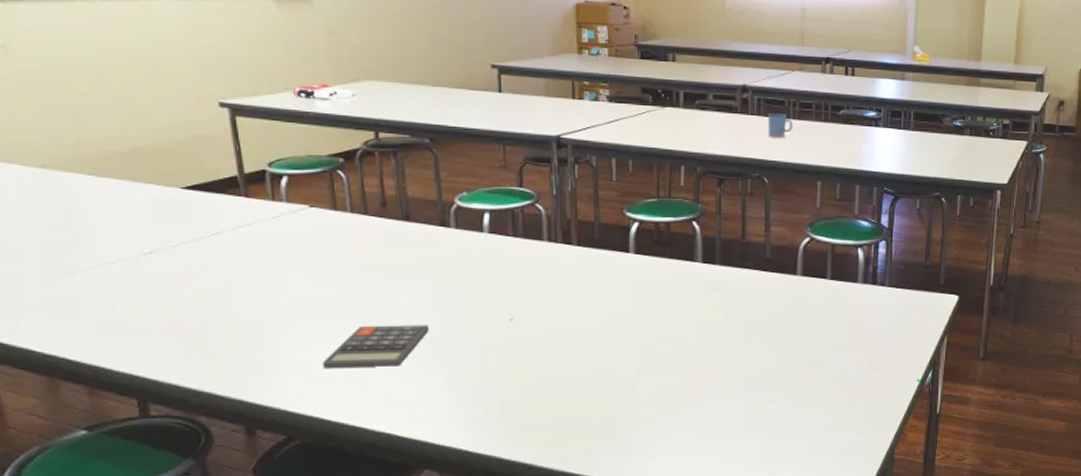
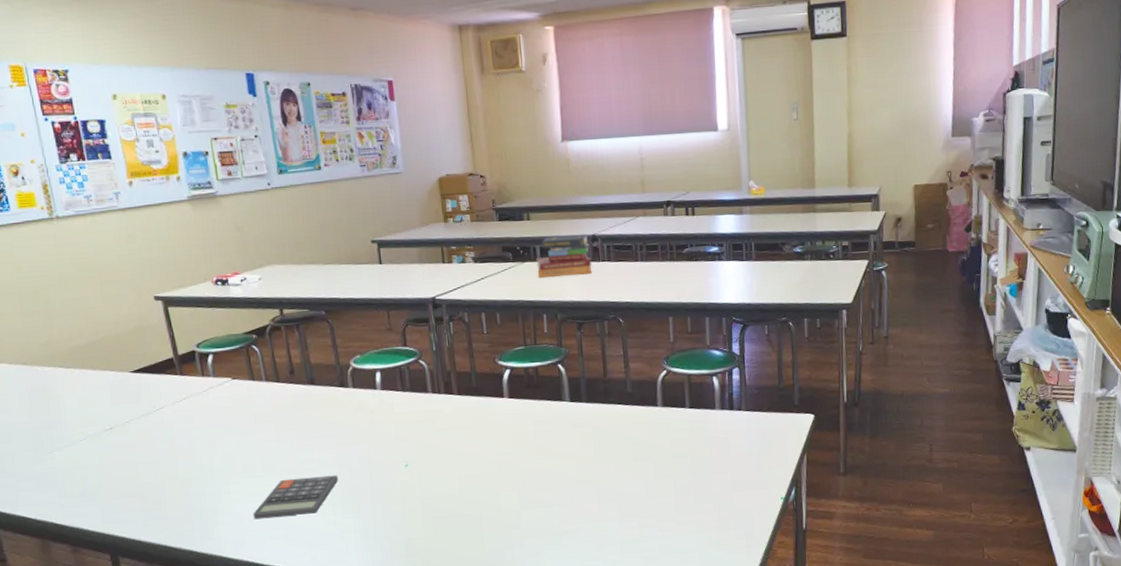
books: none [678,81,740,127] -> present [536,234,592,278]
mug: present [767,113,794,139] -> none [617,257,642,281]

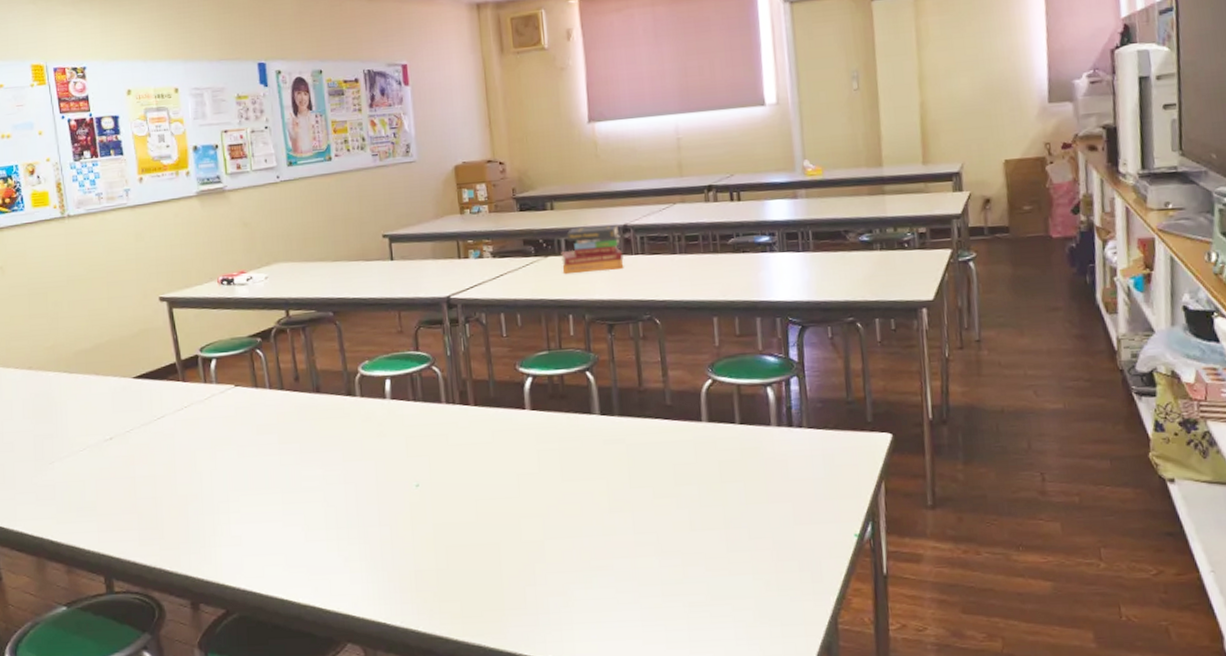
calculator: present [253,475,339,518] -> none [252,494,344,541]

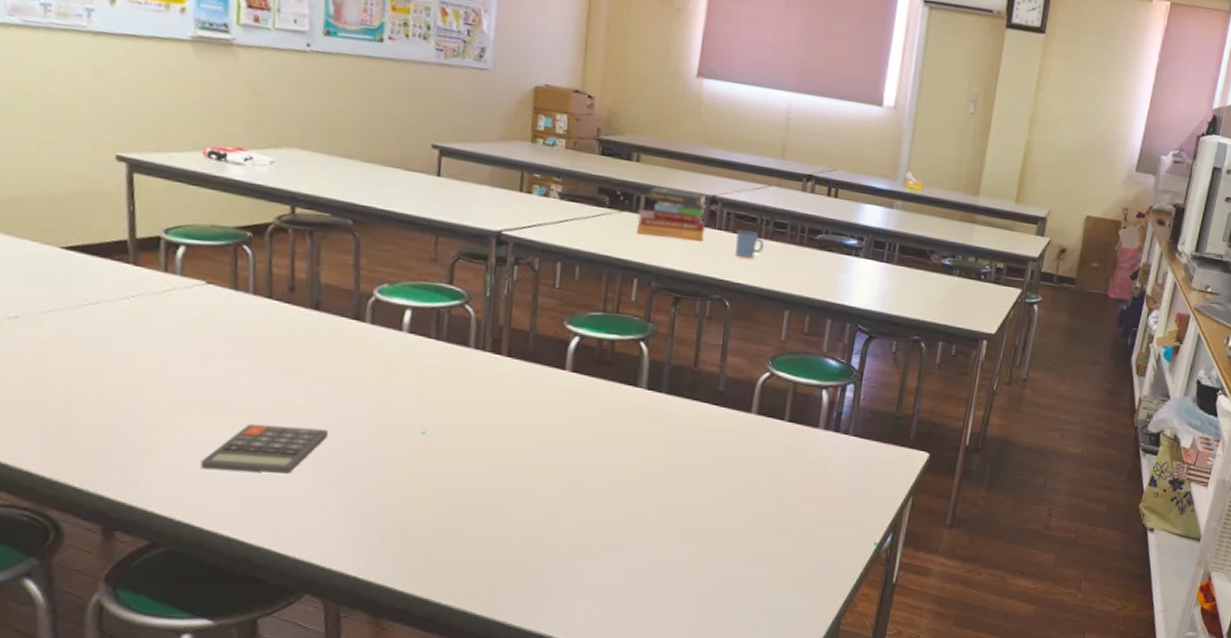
calculator: none [252,494,344,541] -> present [200,423,329,474]
mug: none [652,249,681,277] -> present [735,230,765,259]

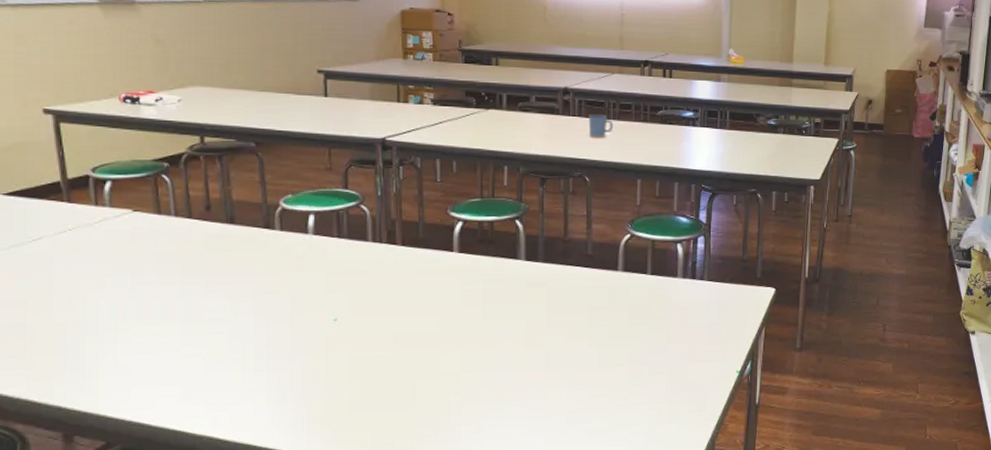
calculator: present [200,423,329,474] -> none [143,326,253,372]
books: present [637,186,706,241] -> none [502,84,561,128]

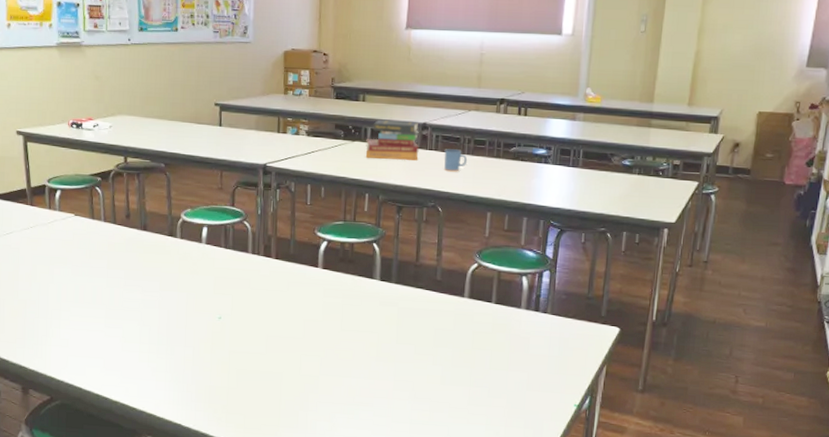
books: none [502,84,561,128] -> present [366,119,419,160]

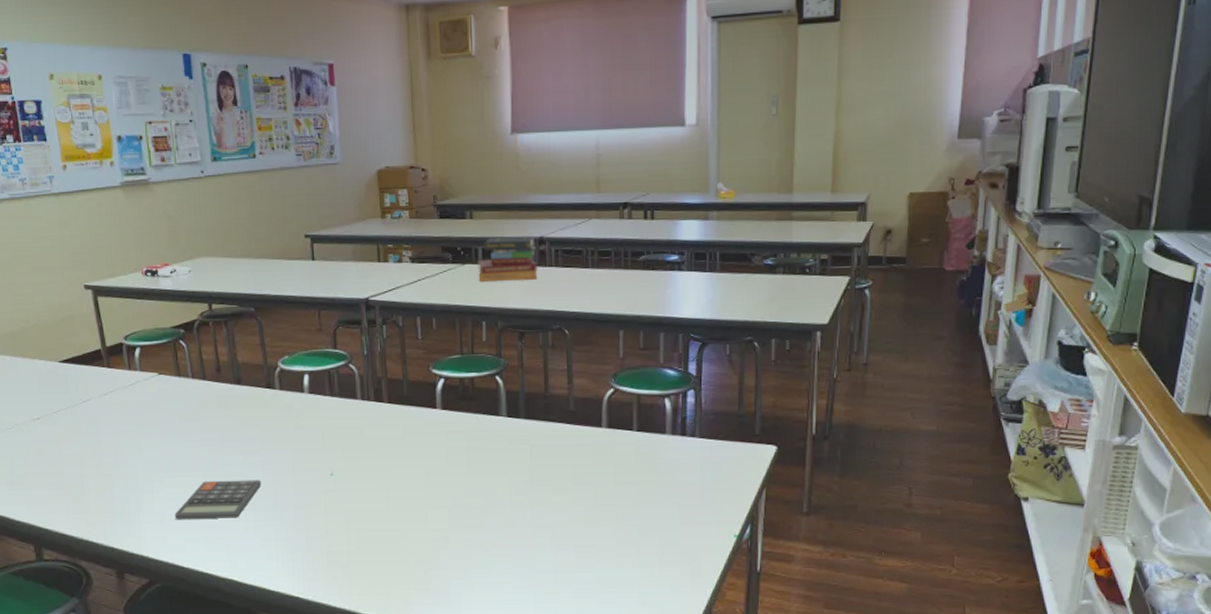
calculator: none [78,313,157,349] -> present [174,480,262,519]
mug: present [444,149,468,172] -> none [566,263,593,289]

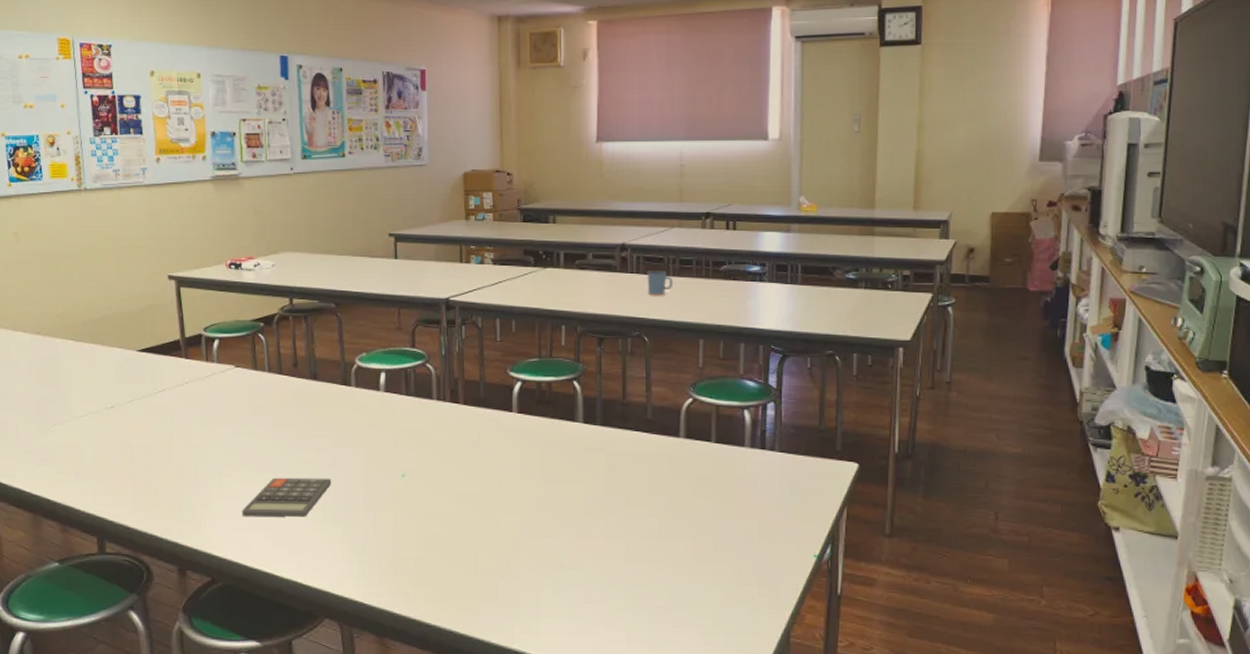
books: present [478,235,538,281] -> none [559,242,619,286]
mug: none [566,263,593,289] -> present [647,271,674,296]

